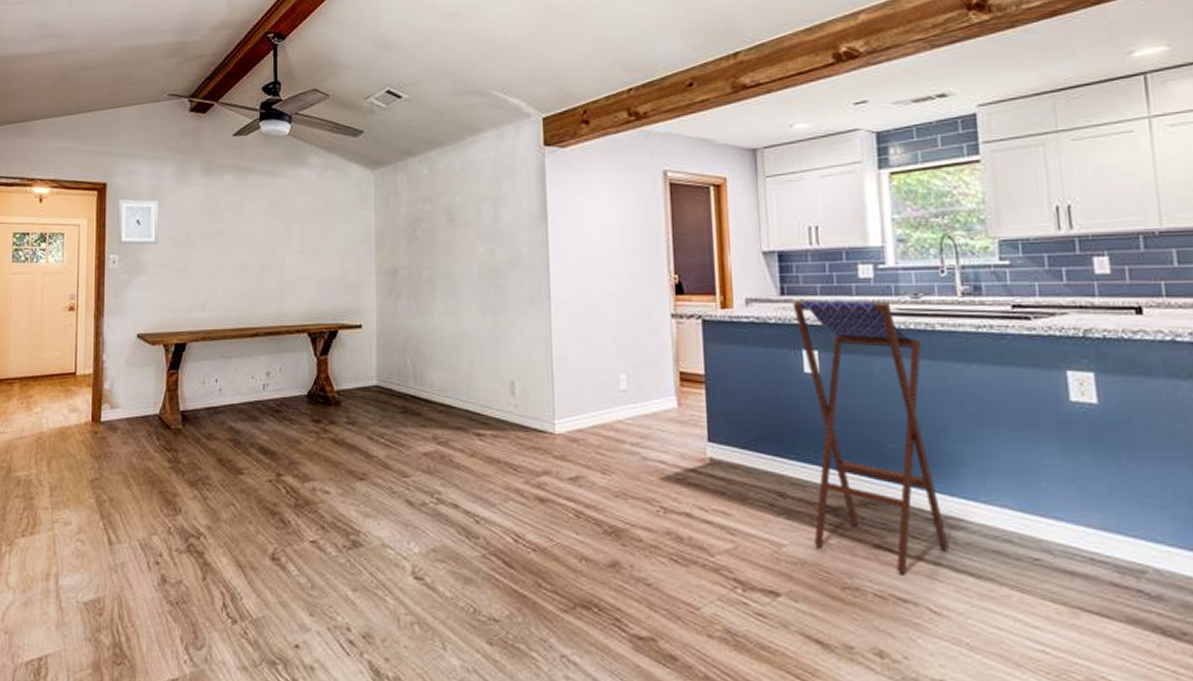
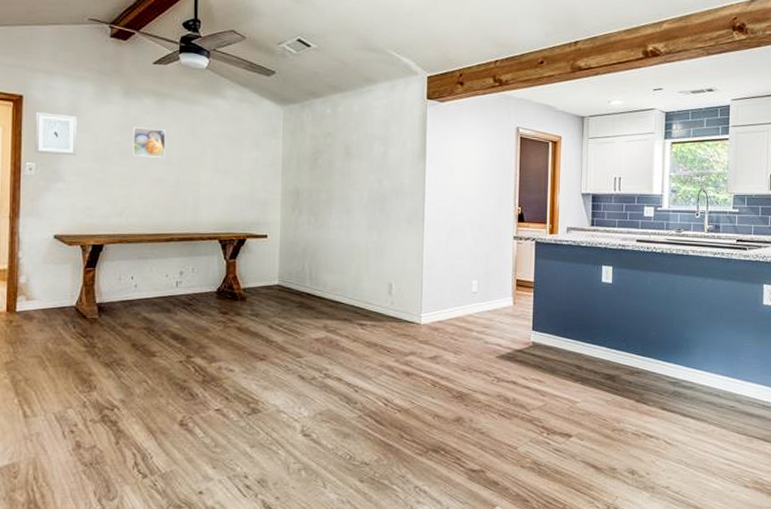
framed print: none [213,207,248,241] -> present [132,127,166,158]
stool: present [792,300,949,574] -> none [597,231,682,419]

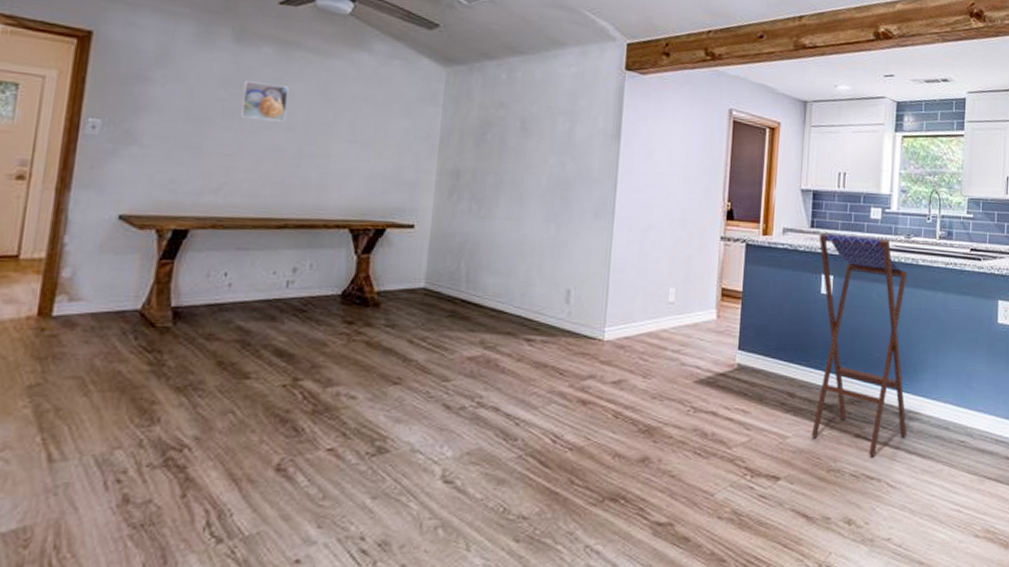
wall art: present [35,112,78,155] -> none [102,54,168,112]
stool: none [597,231,682,419] -> present [811,233,908,457]

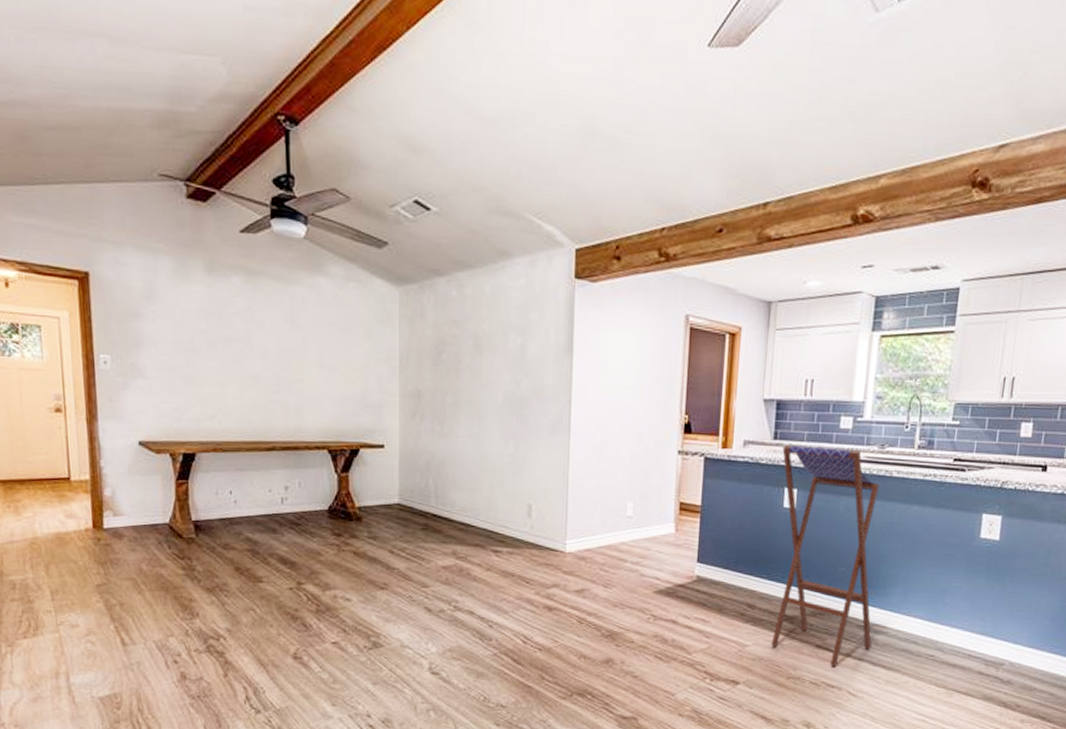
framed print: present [239,81,289,122] -> none [220,312,261,350]

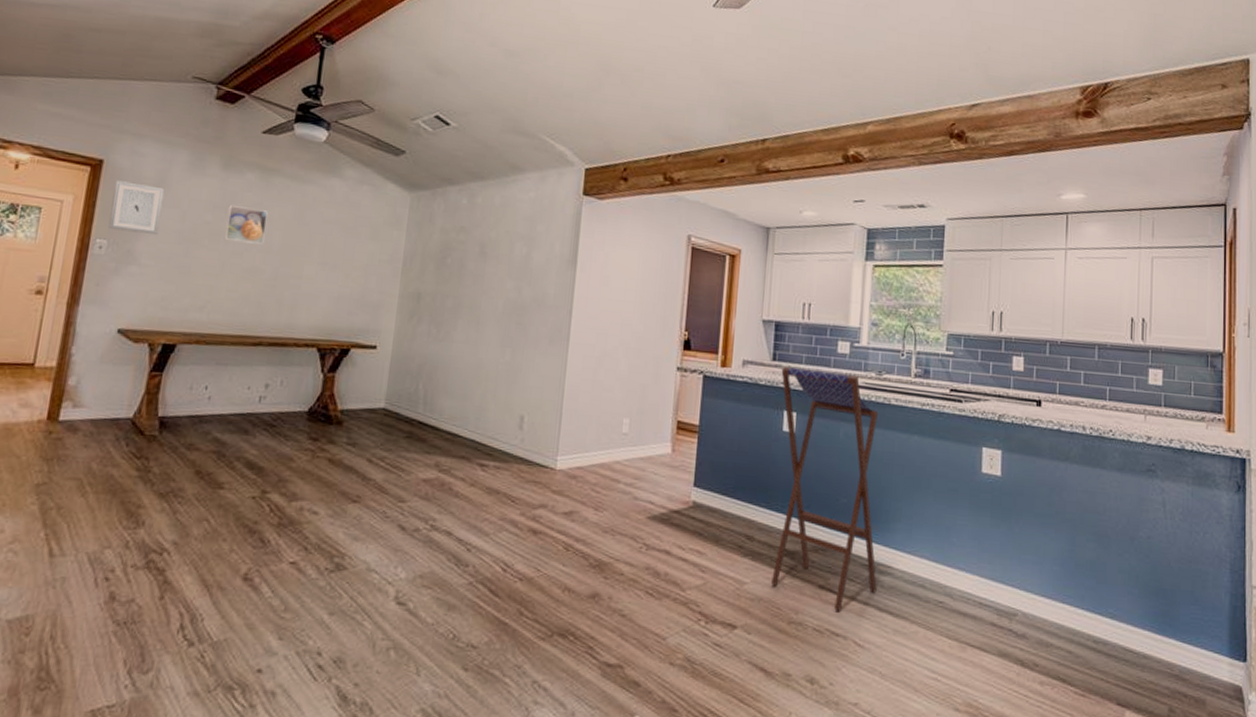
wall art: none [105,293,157,346] -> present [108,180,165,234]
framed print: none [220,312,261,350] -> present [224,205,268,245]

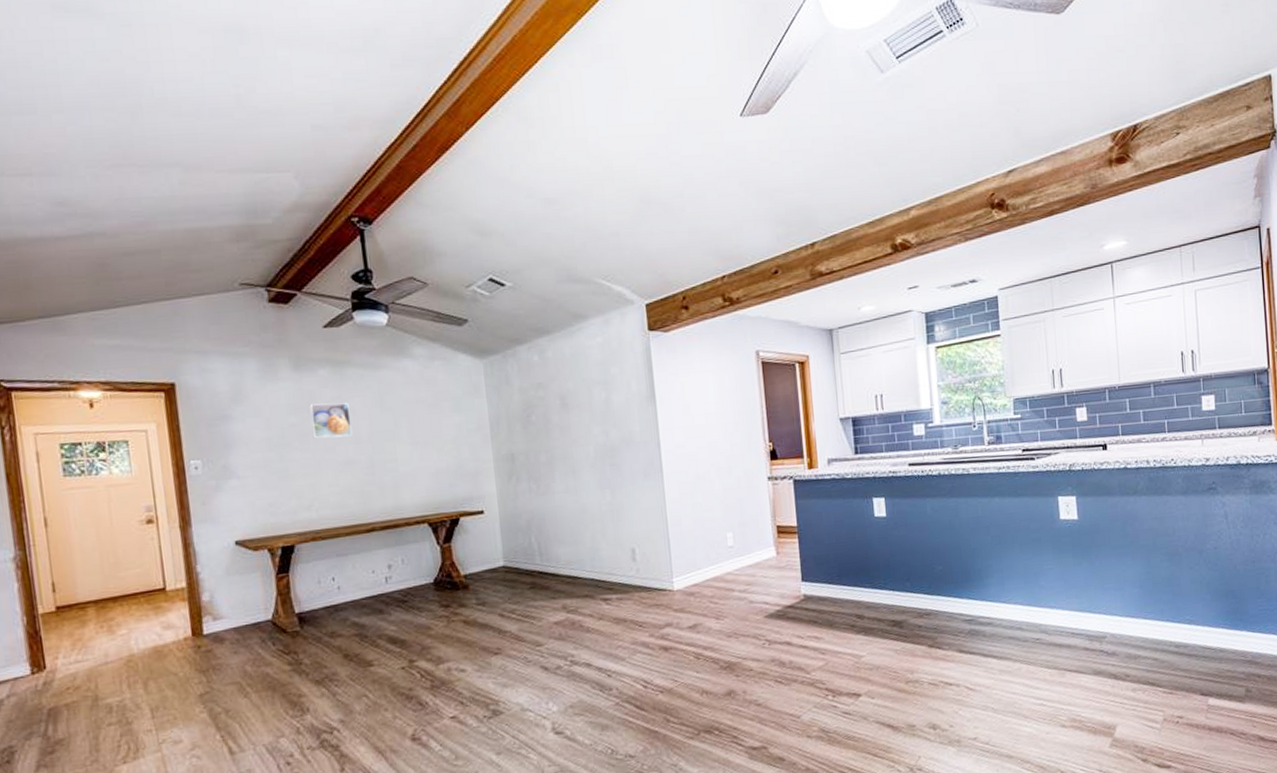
wall art: present [108,180,165,234] -> none [192,399,248,449]
stool: present [770,367,879,611] -> none [864,453,980,664]

